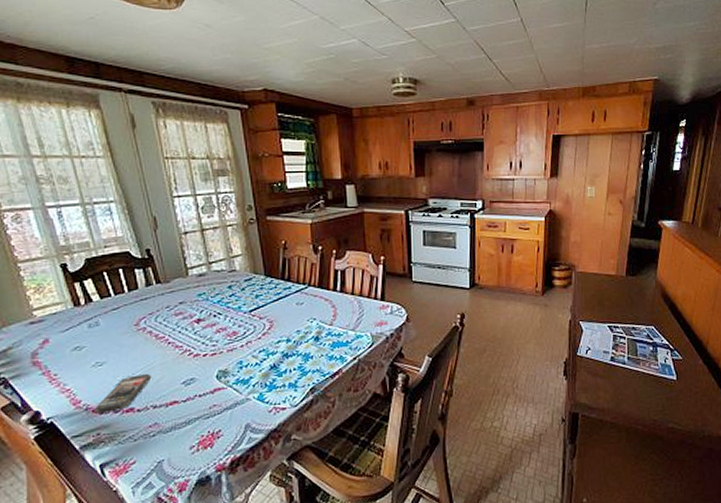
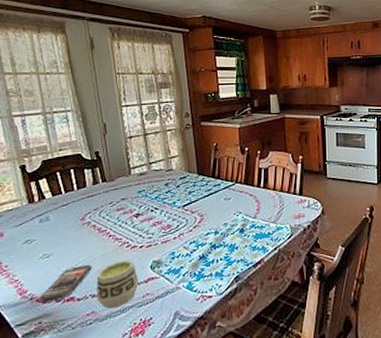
cup: none [157,369,205,421] -> present [96,260,139,309]

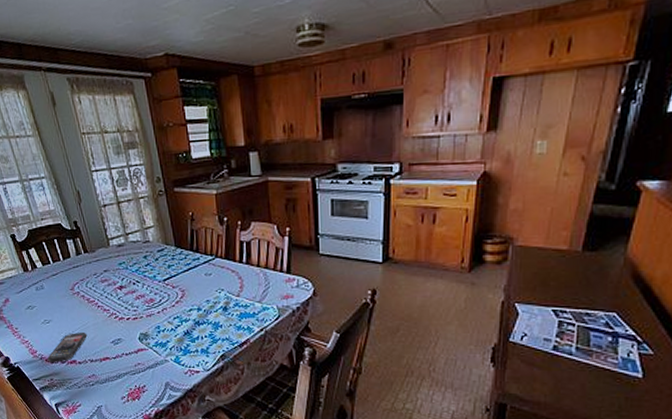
cup: present [96,260,139,309] -> none [92,330,130,374]

